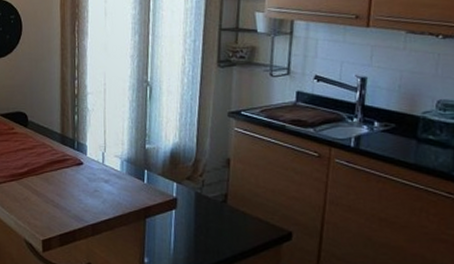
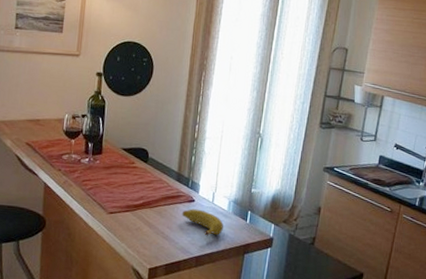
banana: none [70,172,119,202] -> present [182,209,224,237]

